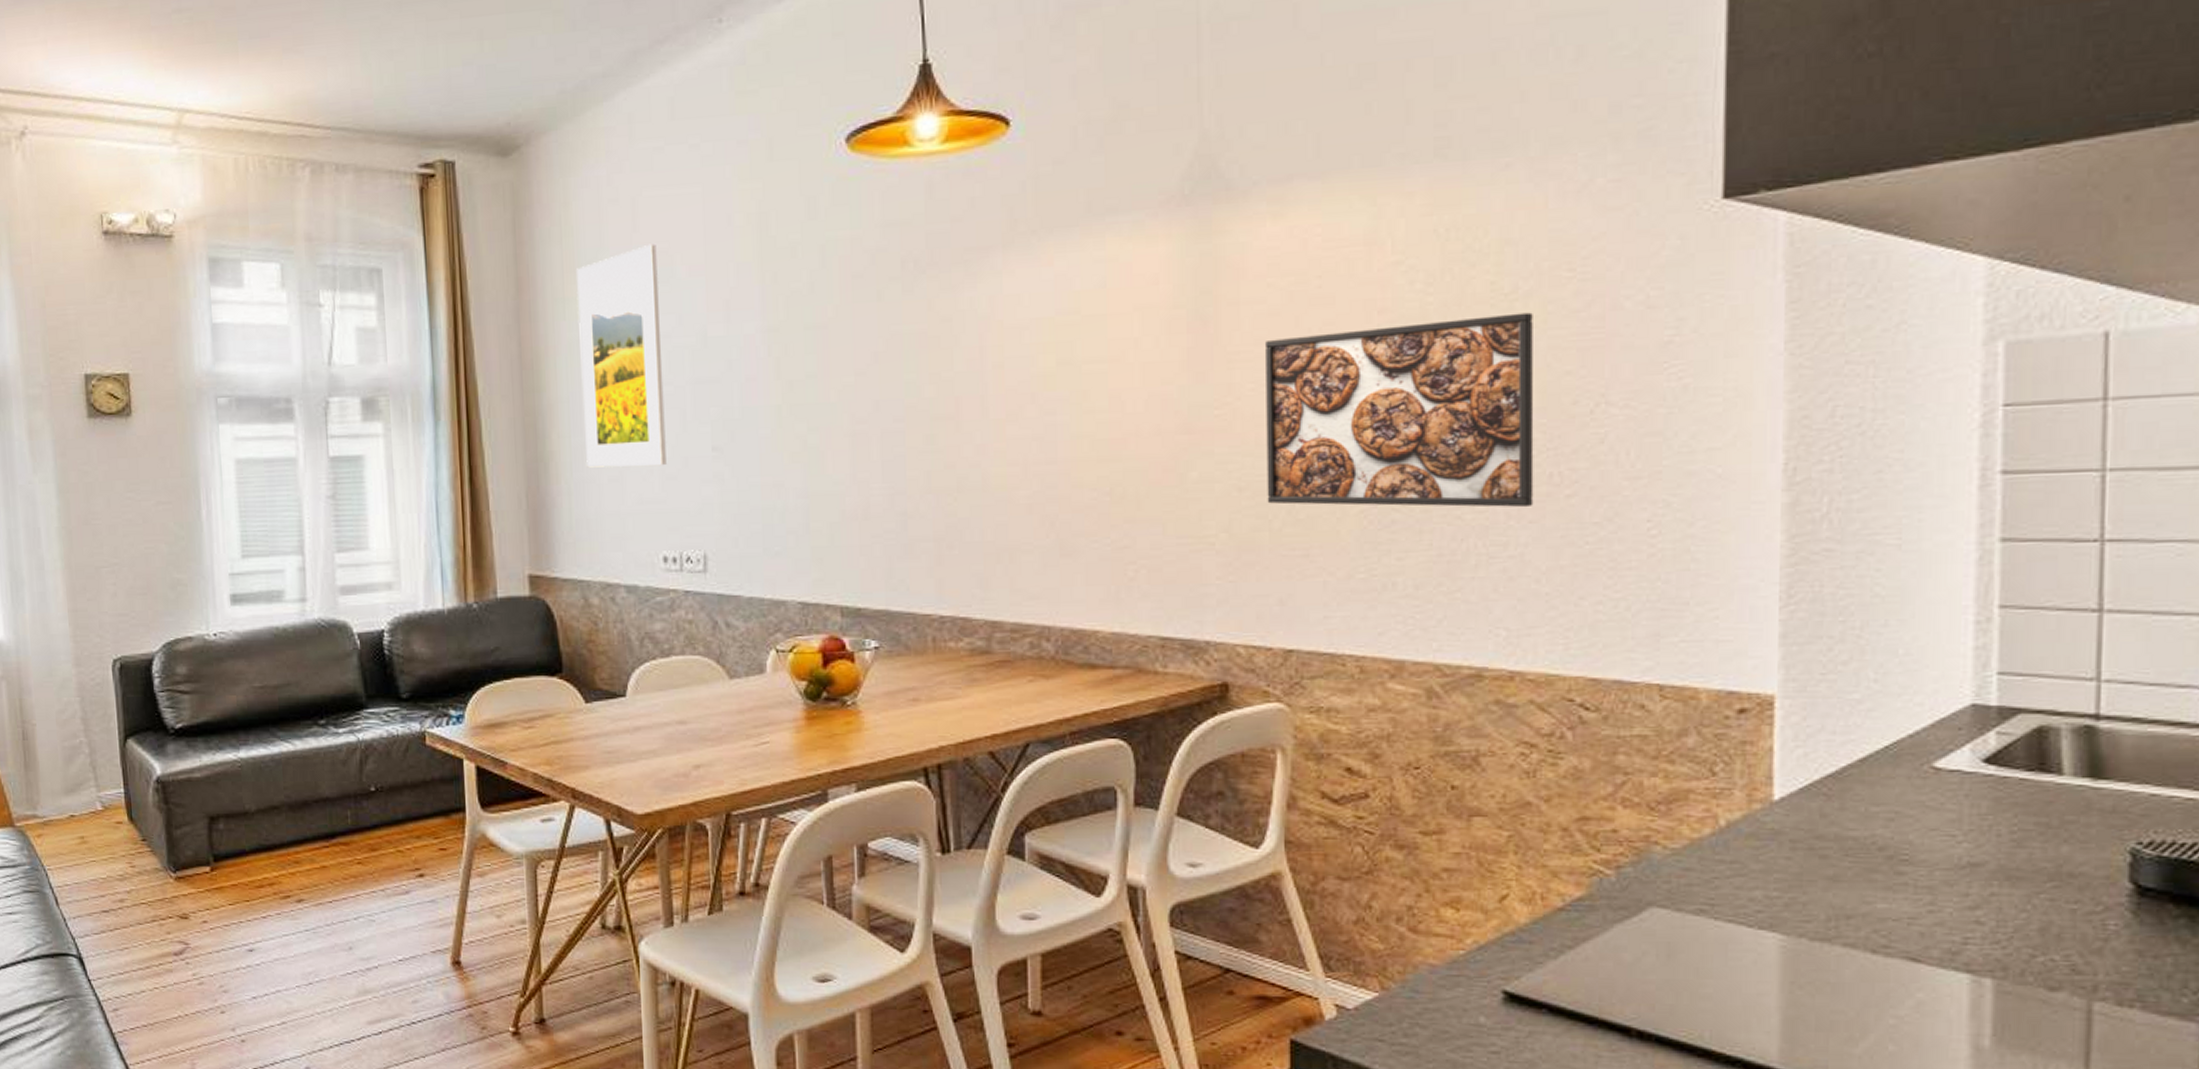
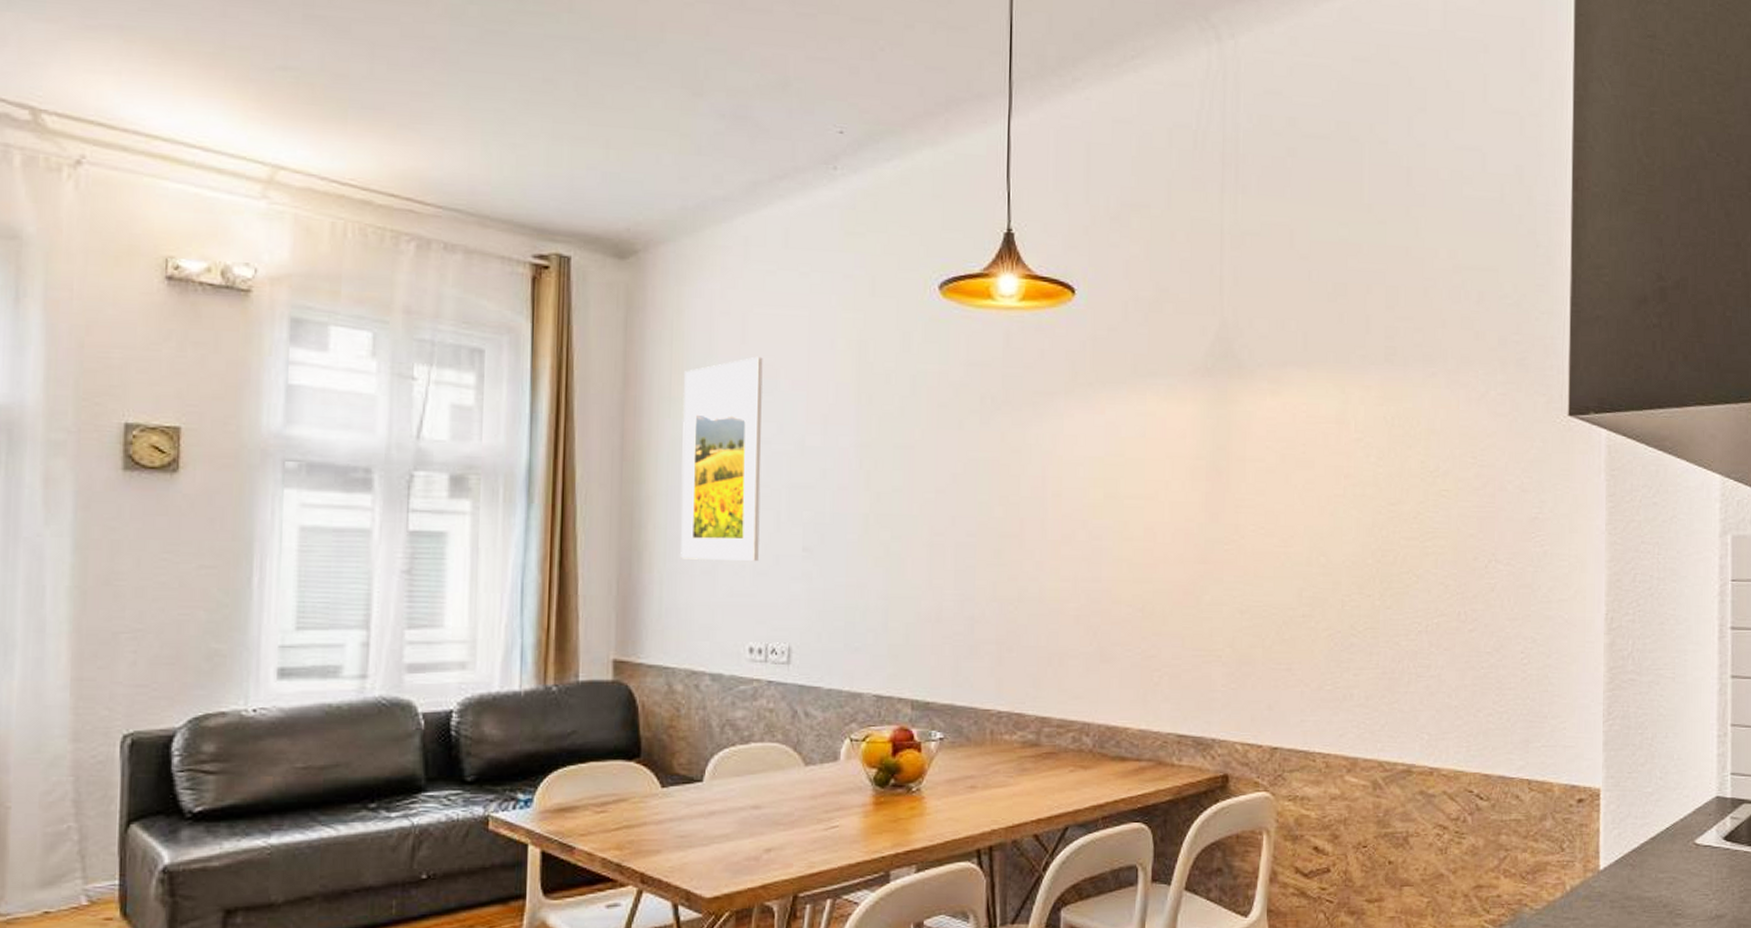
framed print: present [1266,312,1534,508] -> none [1261,487,1449,638]

